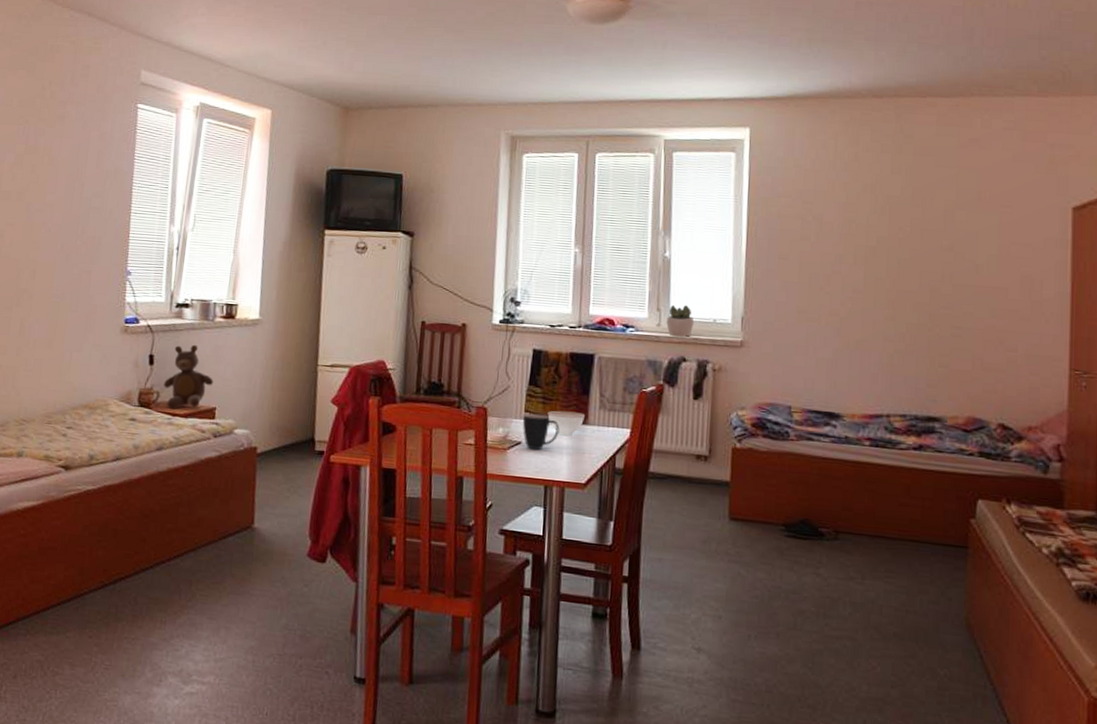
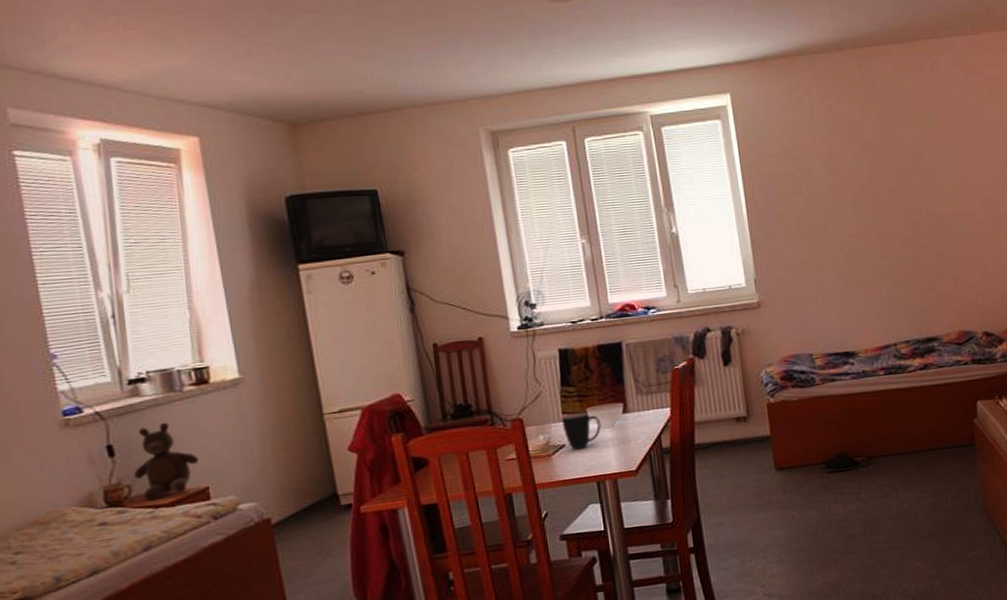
succulent plant: present [666,305,695,338] -> none [685,277,712,310]

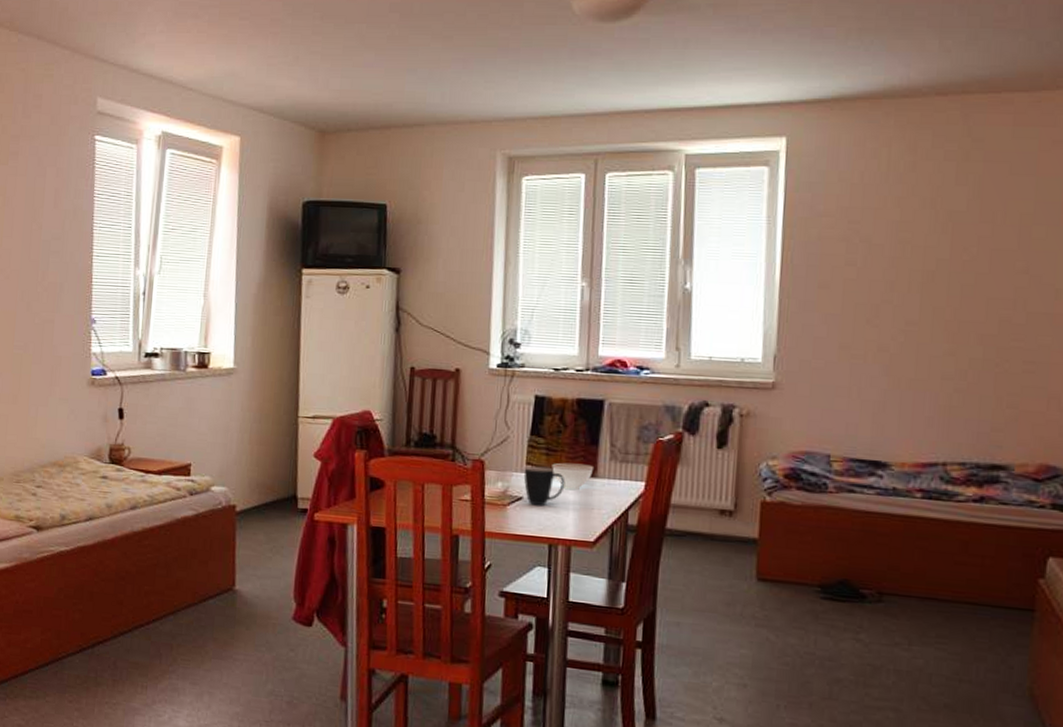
teddy bear: present [133,422,200,501] -> none [134,396,188,466]

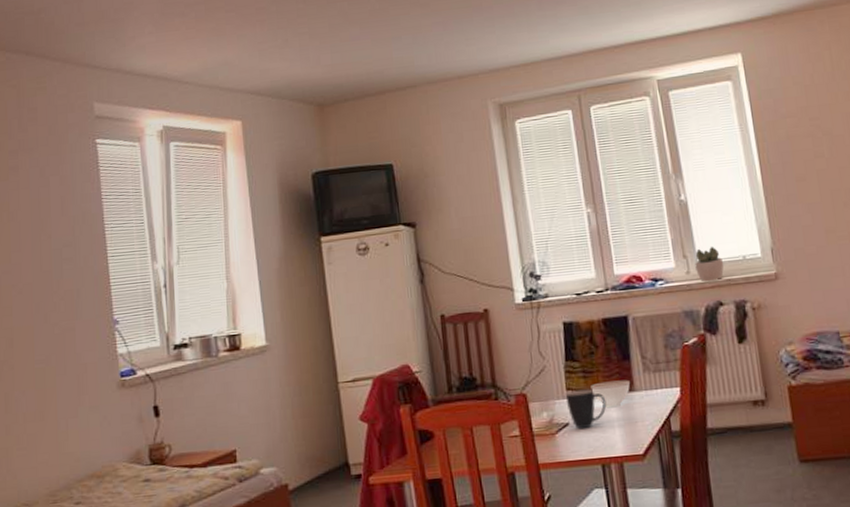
succulent plant: none [686,343,719,380] -> present [695,247,724,282]

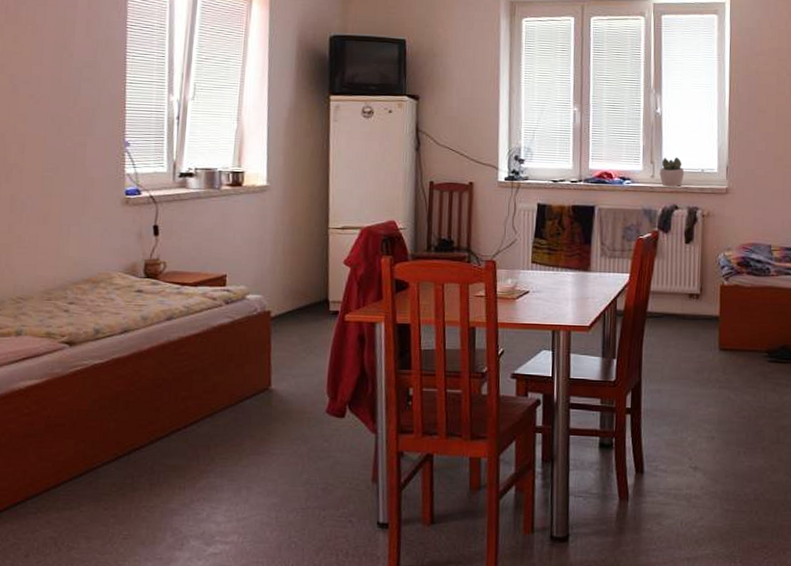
mug: present [565,389,607,428] -> none [529,264,565,297]
bowl: present [591,380,631,409] -> none [553,260,588,284]

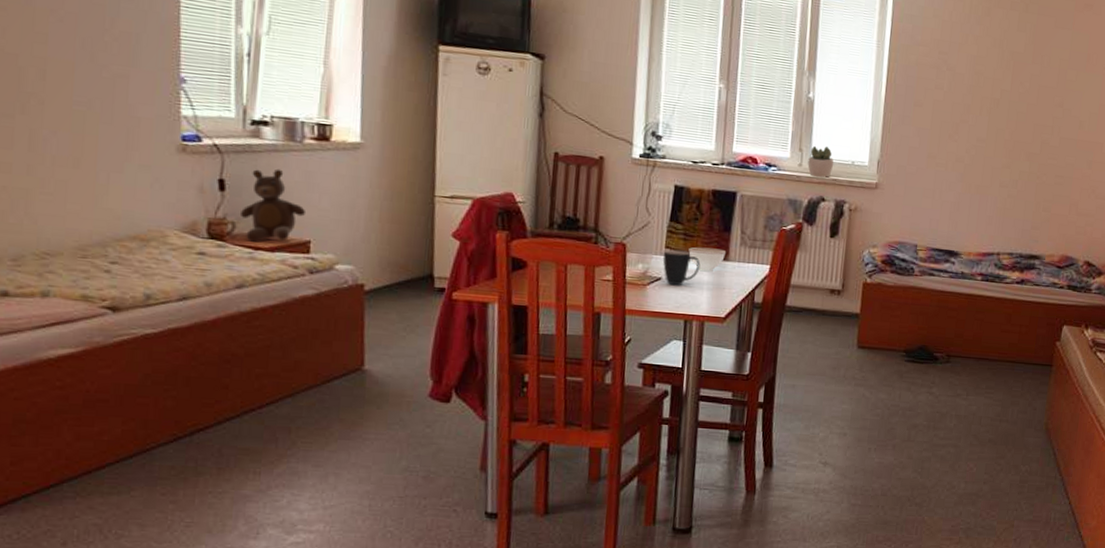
teddy bear: none [169,213,223,279] -> present [239,168,307,242]
mug: none [529,264,565,297] -> present [662,249,701,285]
bowl: none [553,260,588,284] -> present [688,247,727,273]

